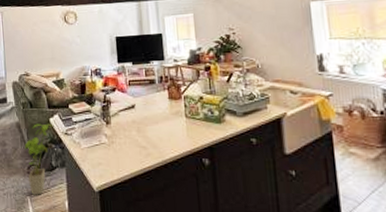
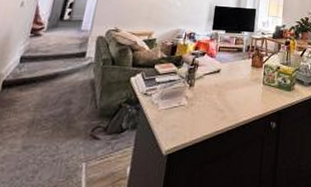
house plant: present [24,123,55,195] -> none [88,82,135,161]

